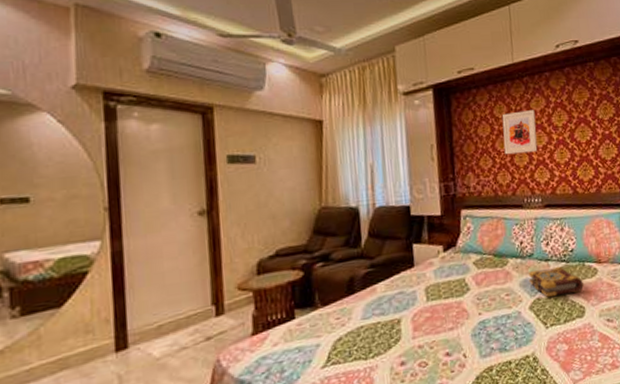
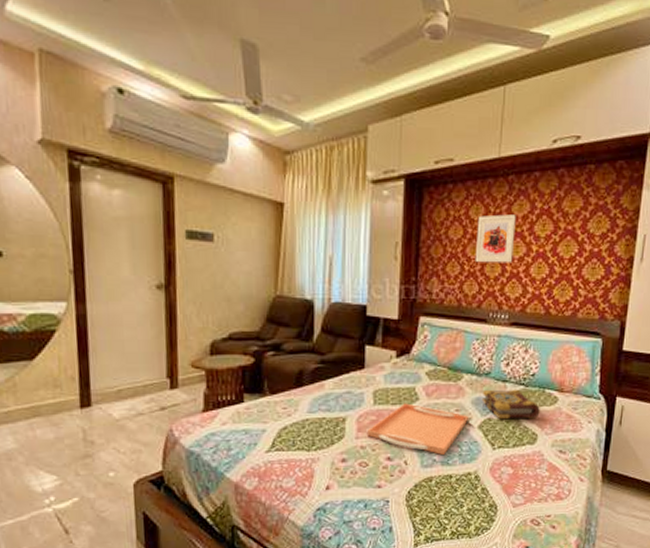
serving tray: none [422,295,519,342] -> present [366,403,468,455]

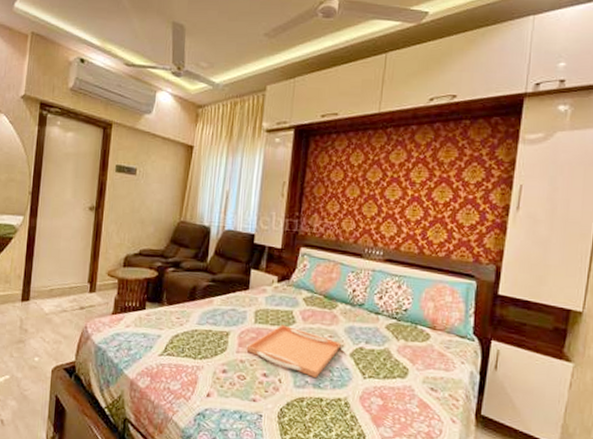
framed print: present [475,214,516,263] -> none [353,161,393,205]
book: present [481,389,540,420] -> none [354,320,412,354]

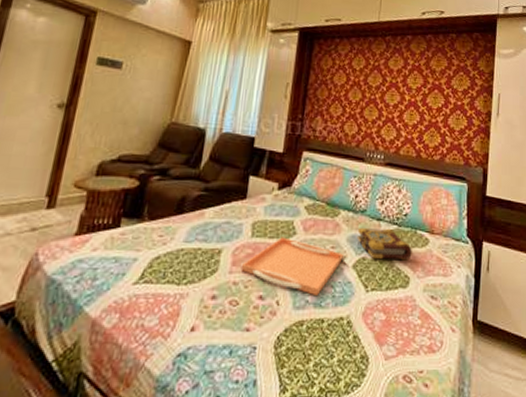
book: none [354,320,412,354] -> present [357,228,412,261]

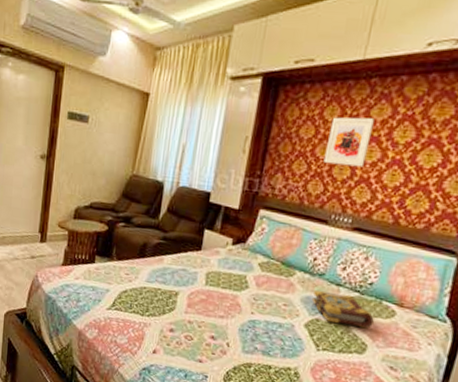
serving tray: present [241,237,343,295] -> none [195,289,296,345]
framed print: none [355,66,392,109] -> present [323,117,374,168]

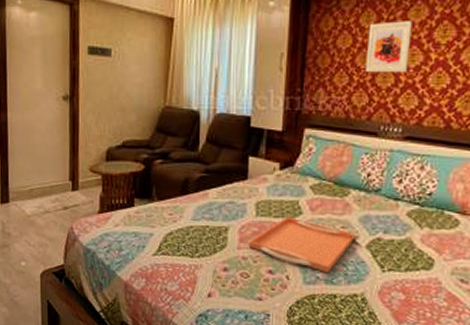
serving tray: none [195,289,296,345] -> present [248,216,355,273]
book: present [311,290,374,329] -> none [370,208,438,243]

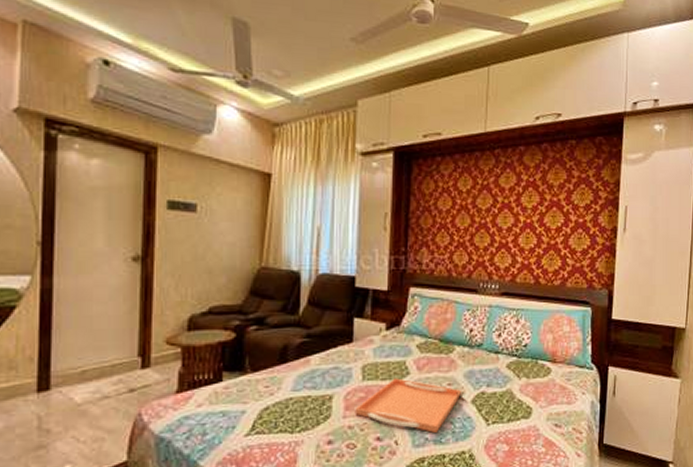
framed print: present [365,21,412,73] -> none [464,186,503,234]

